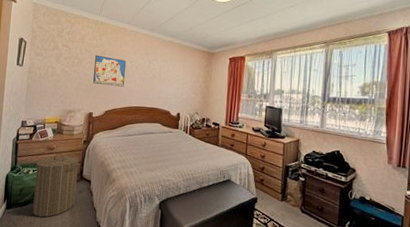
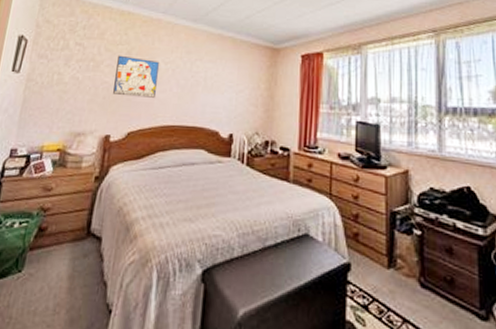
laundry hamper: present [32,152,79,218] -> none [12,194,87,297]

